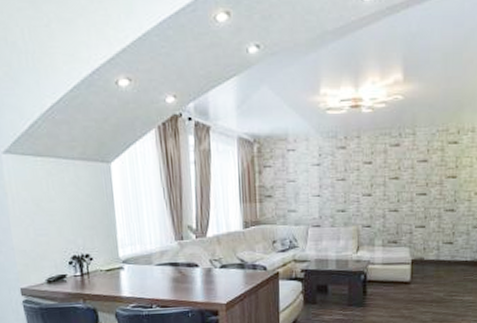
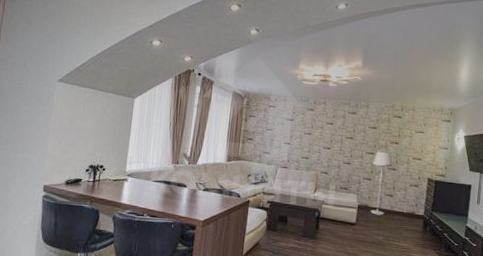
floor lamp: none [426,190,450,269] -> present [370,151,393,216]

